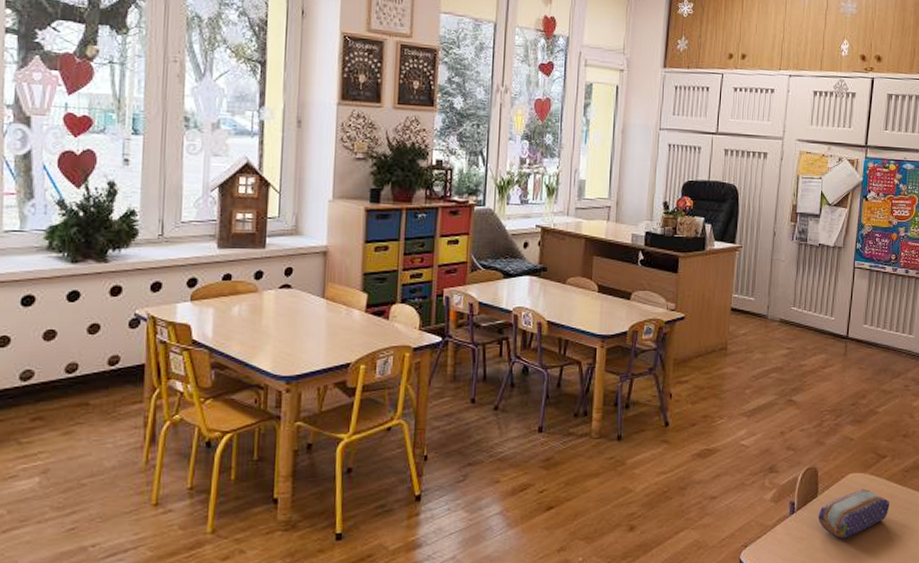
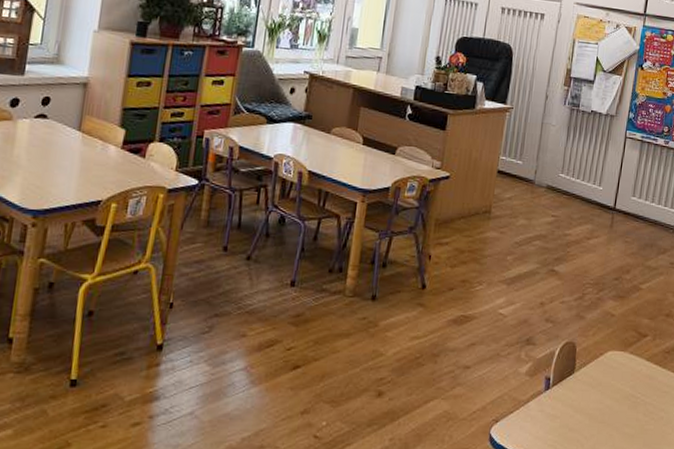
pencil case: present [818,488,890,539] -> none [573,367,649,420]

